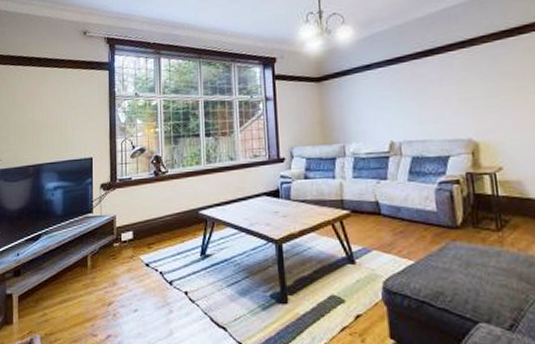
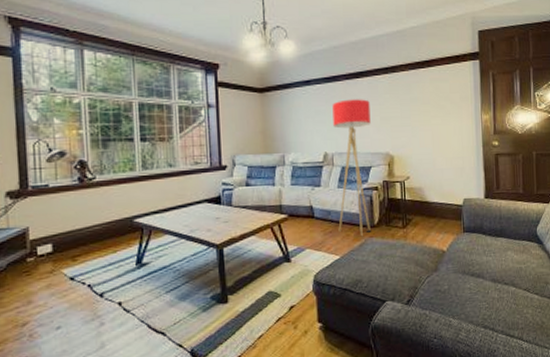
floor lamp: none [397,79,453,240] -> present [332,99,371,237]

